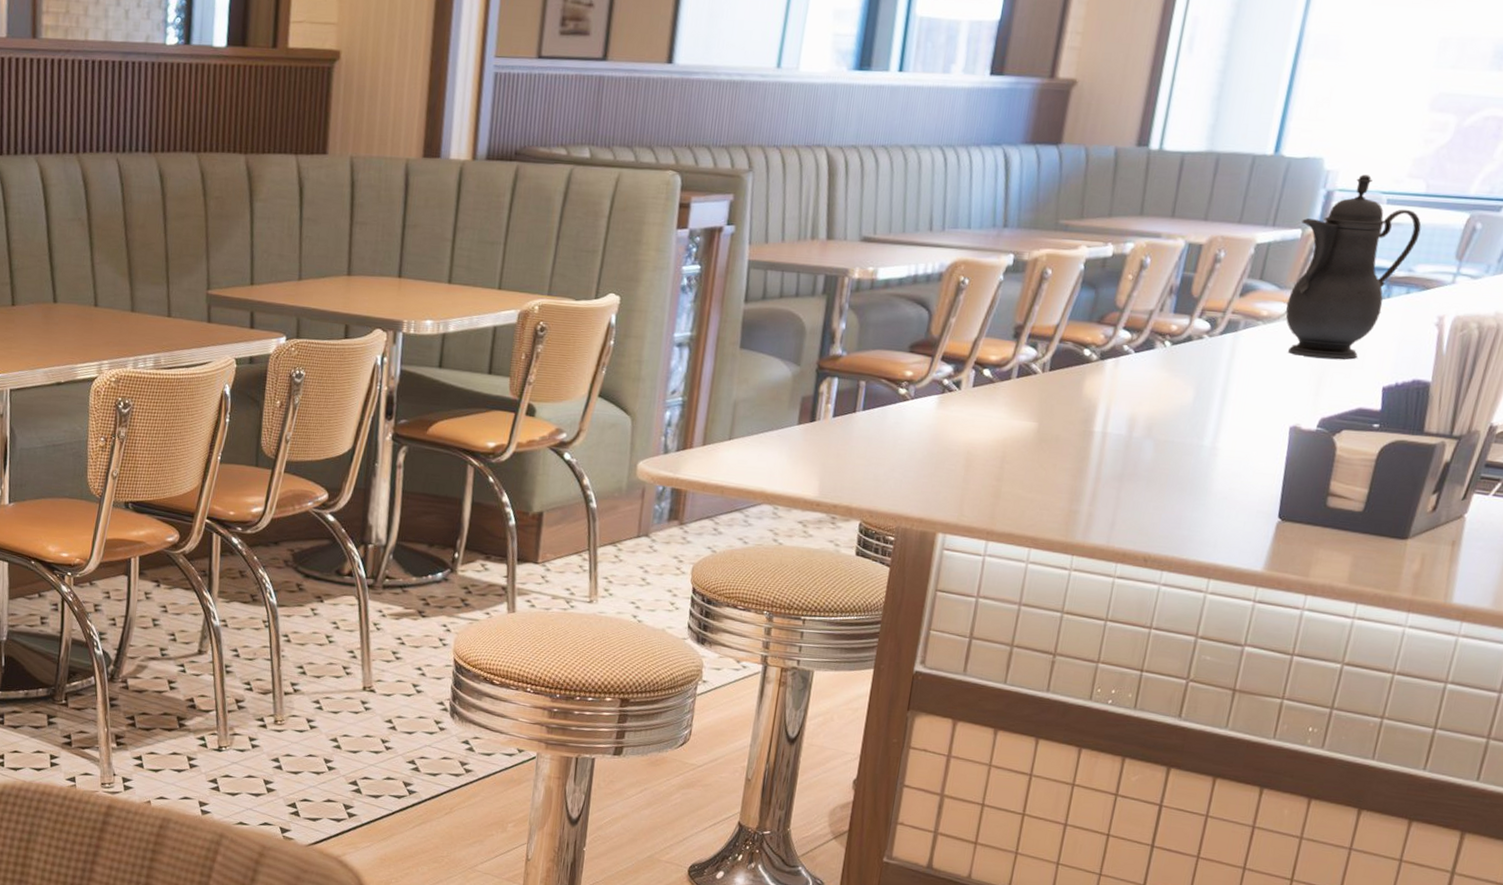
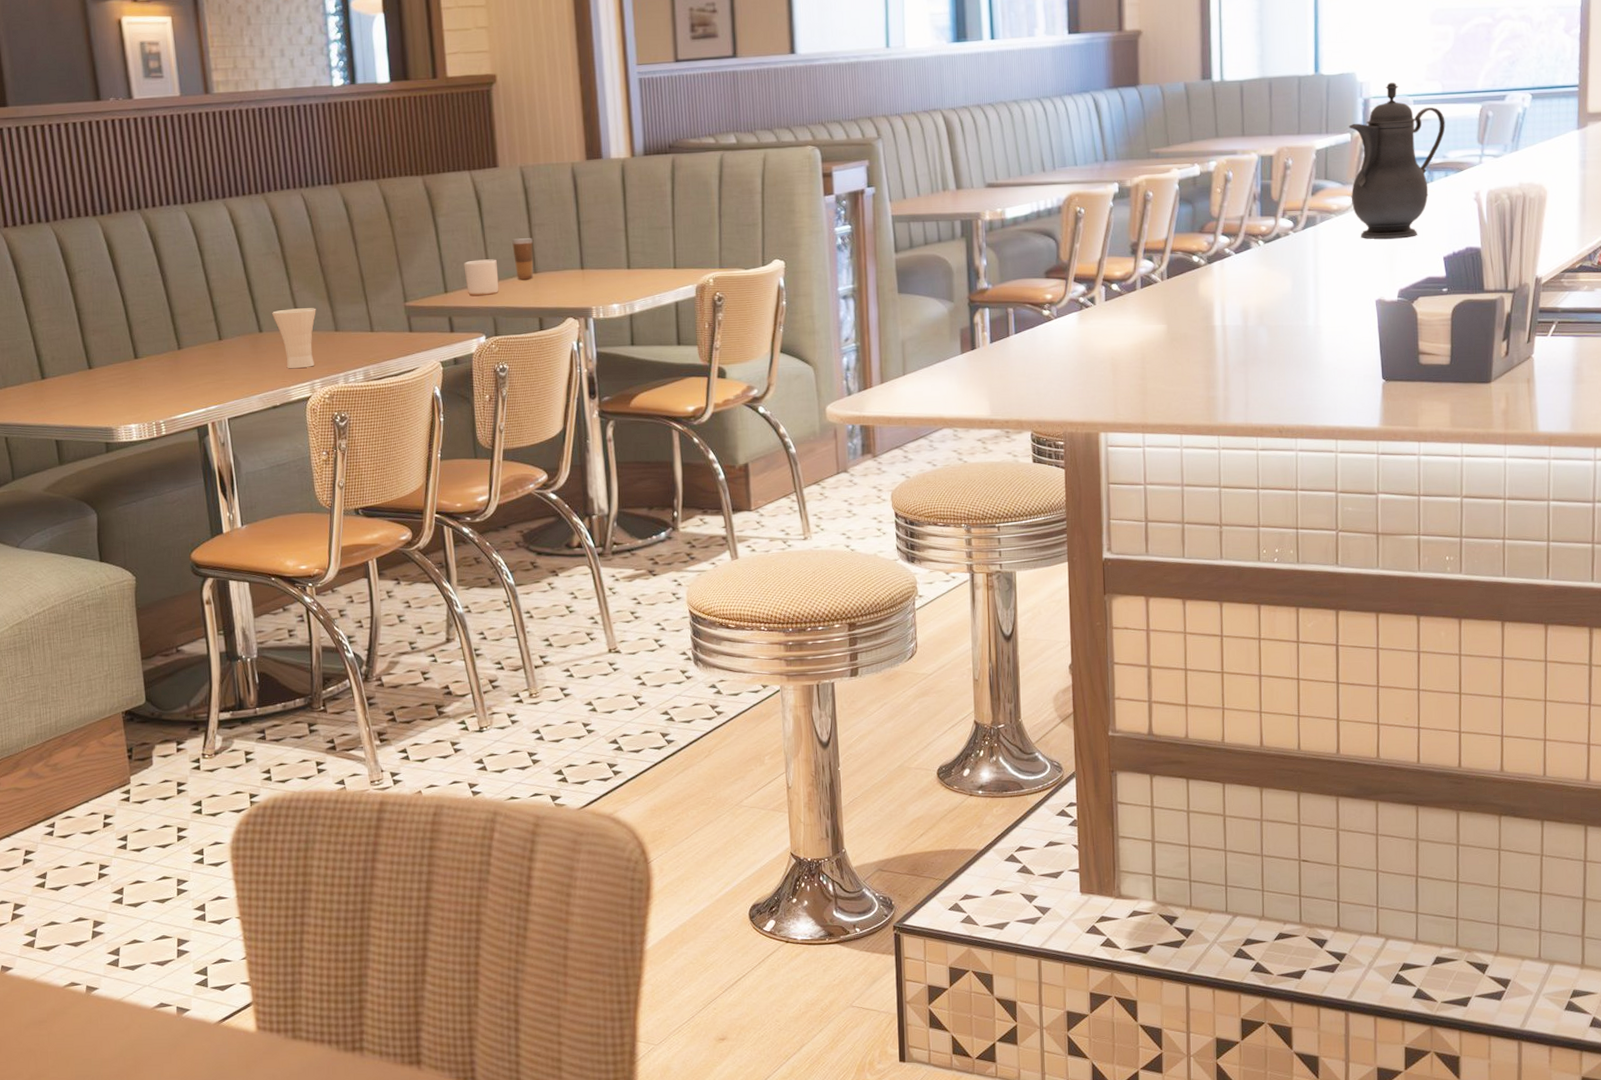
cup: none [68,281,115,347] -> present [271,308,316,369]
mug: none [274,253,311,294] -> present [464,259,499,297]
beverage cup: none [329,235,352,283] -> present [512,238,534,281]

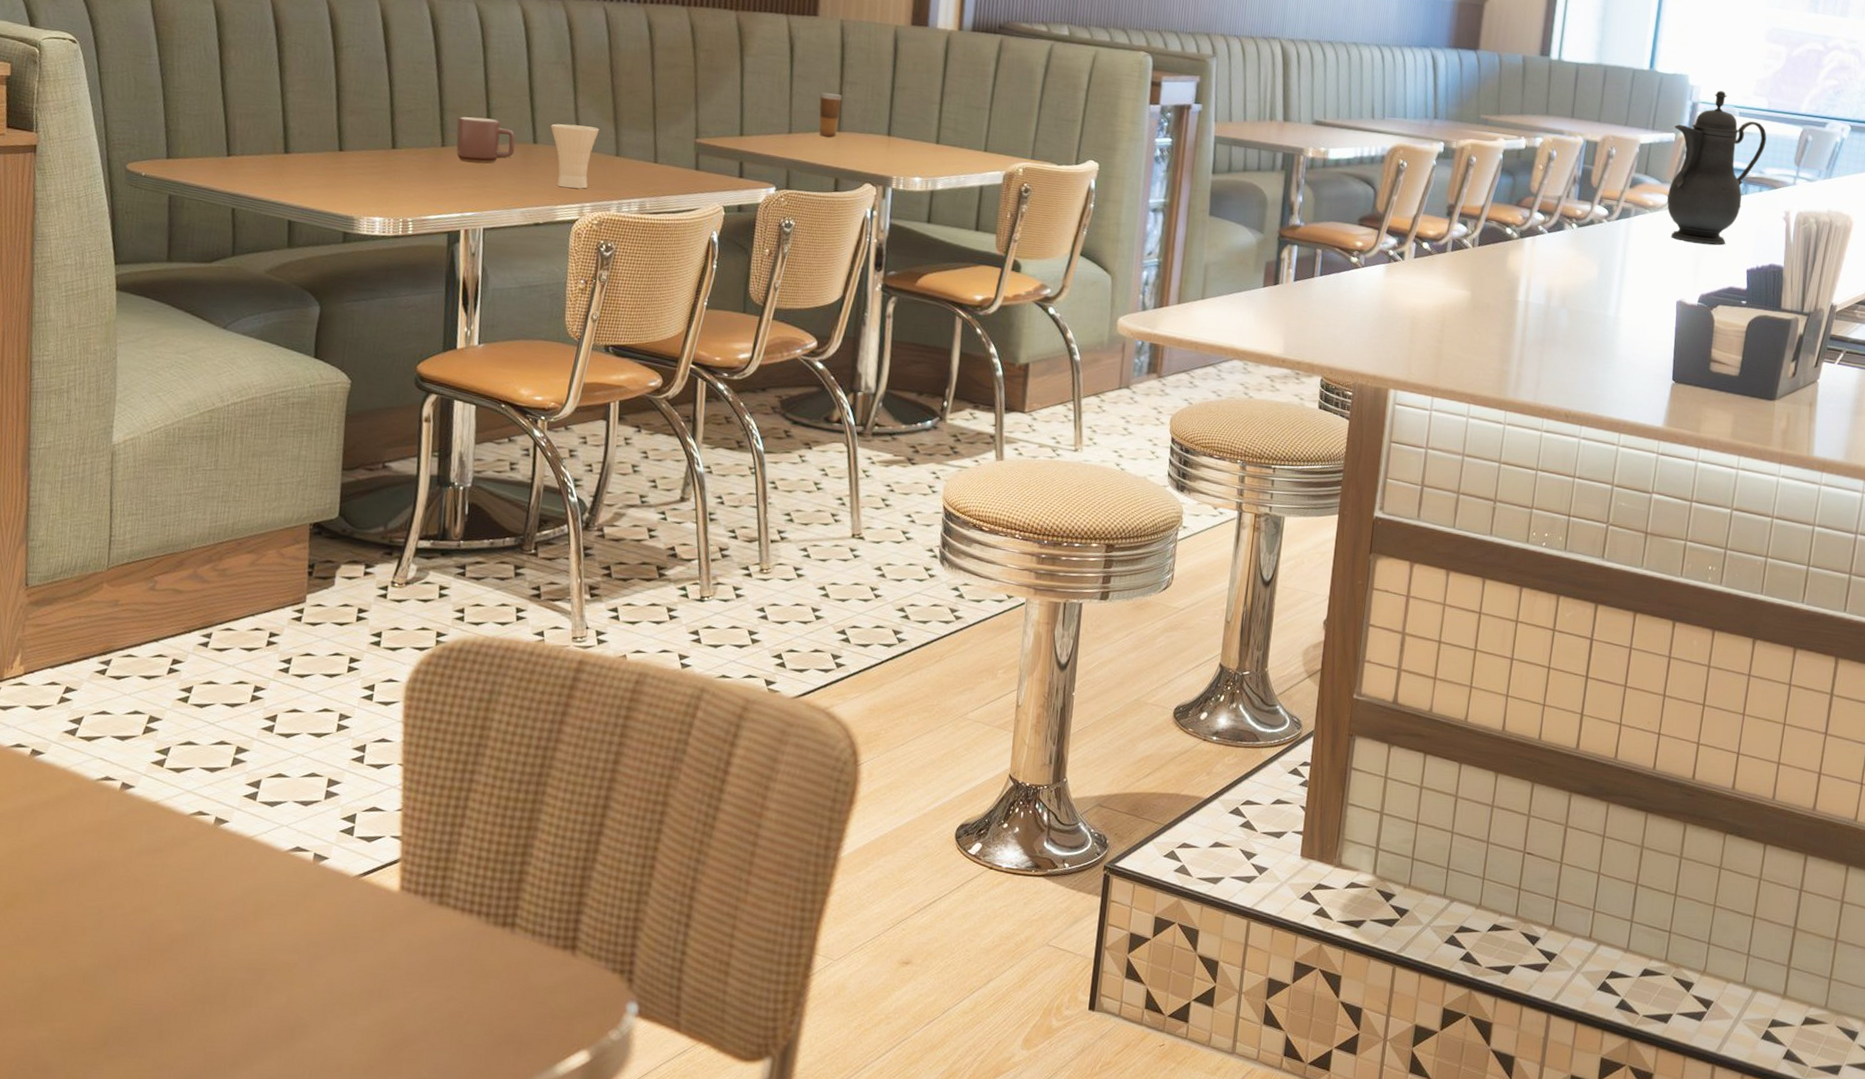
mug: none [188,316,244,360] -> present [456,116,515,164]
mug: present [464,259,499,297] -> none [764,107,801,147]

